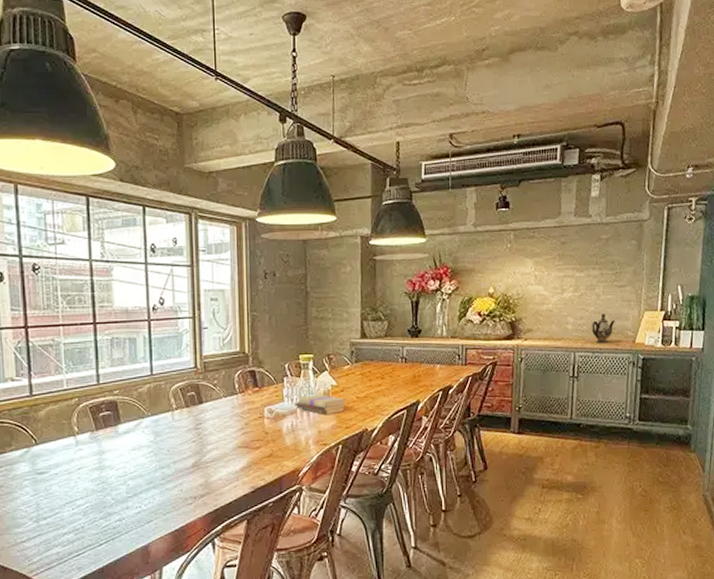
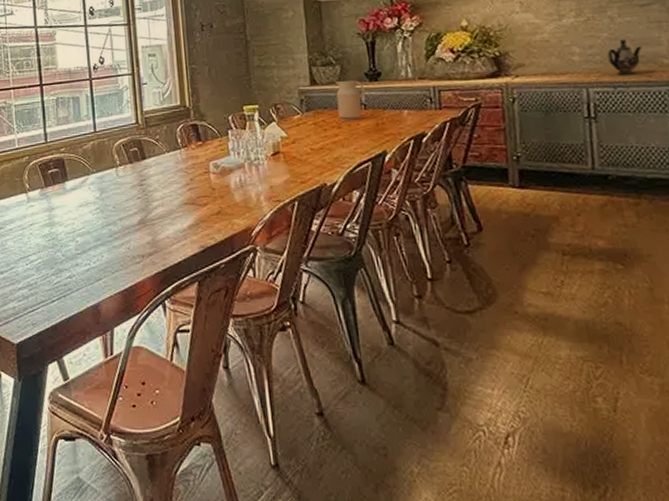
books: present [294,394,346,416] -> none [241,146,299,170]
water jug: none [382,335,407,375] -> present [334,79,366,123]

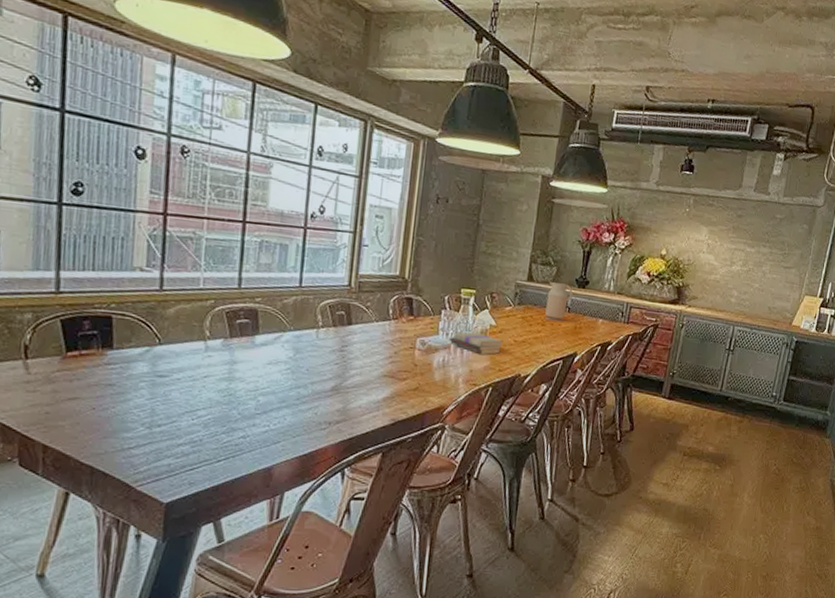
books: none [241,146,299,170] -> present [449,331,503,356]
teapot: present [606,39,642,75] -> none [753,291,777,321]

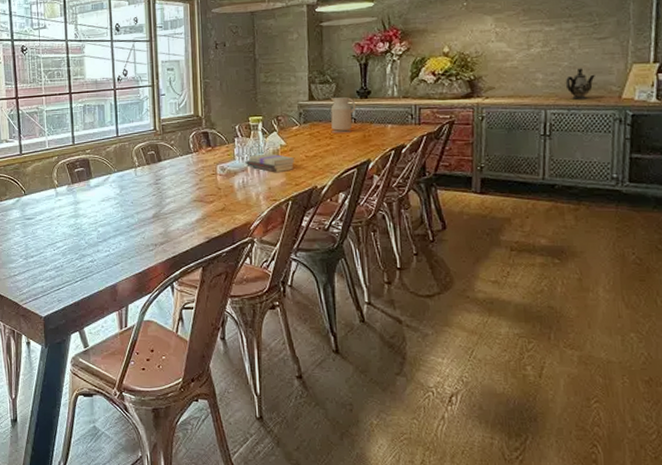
teapot: none [753,291,777,321] -> present [565,68,595,100]

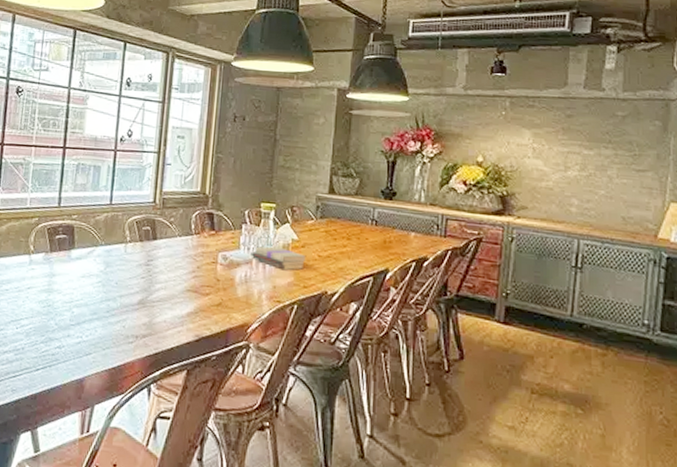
water jug: present [330,96,356,135] -> none [349,193,379,237]
teapot: present [565,68,595,100] -> none [600,199,632,233]

